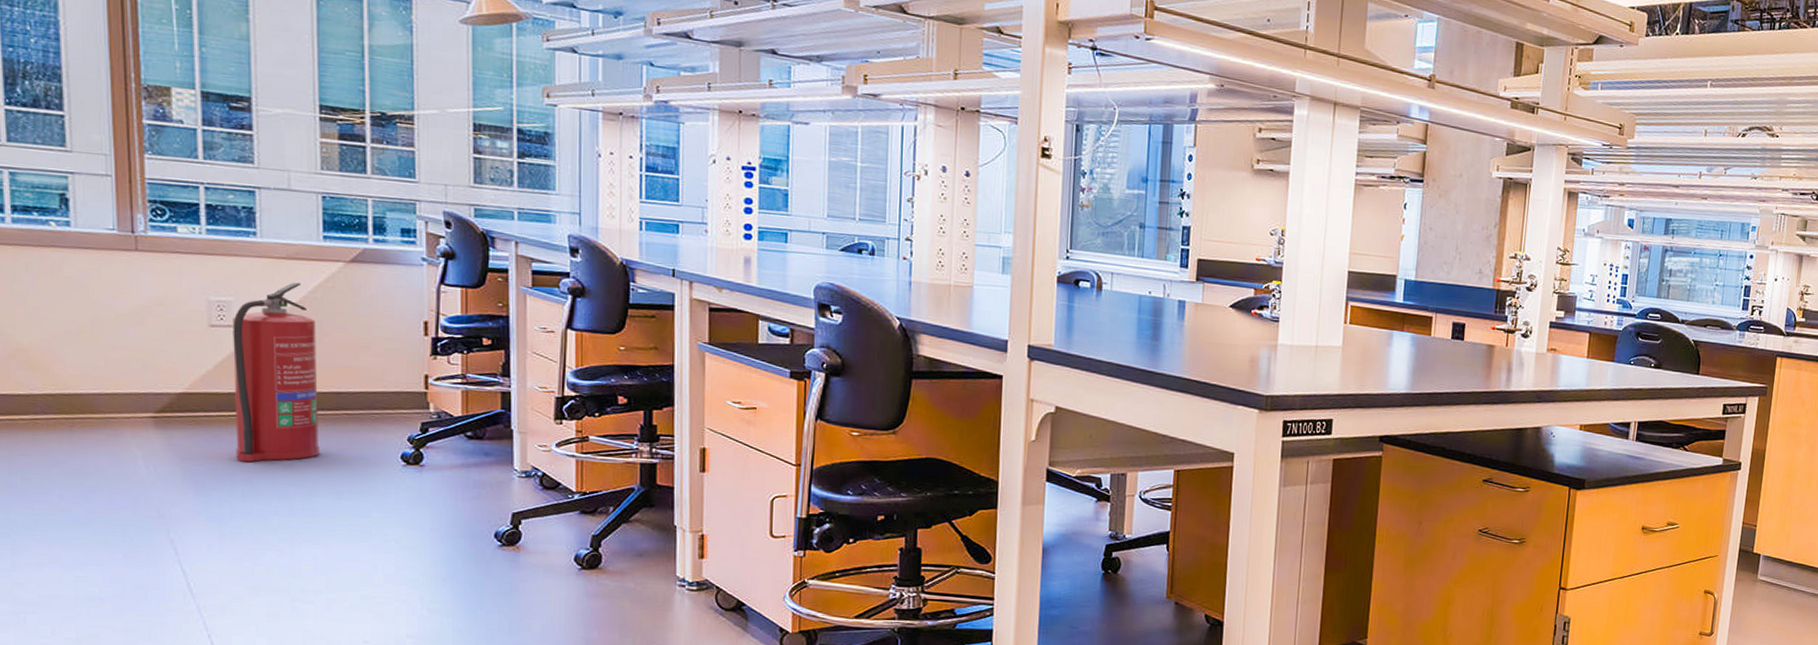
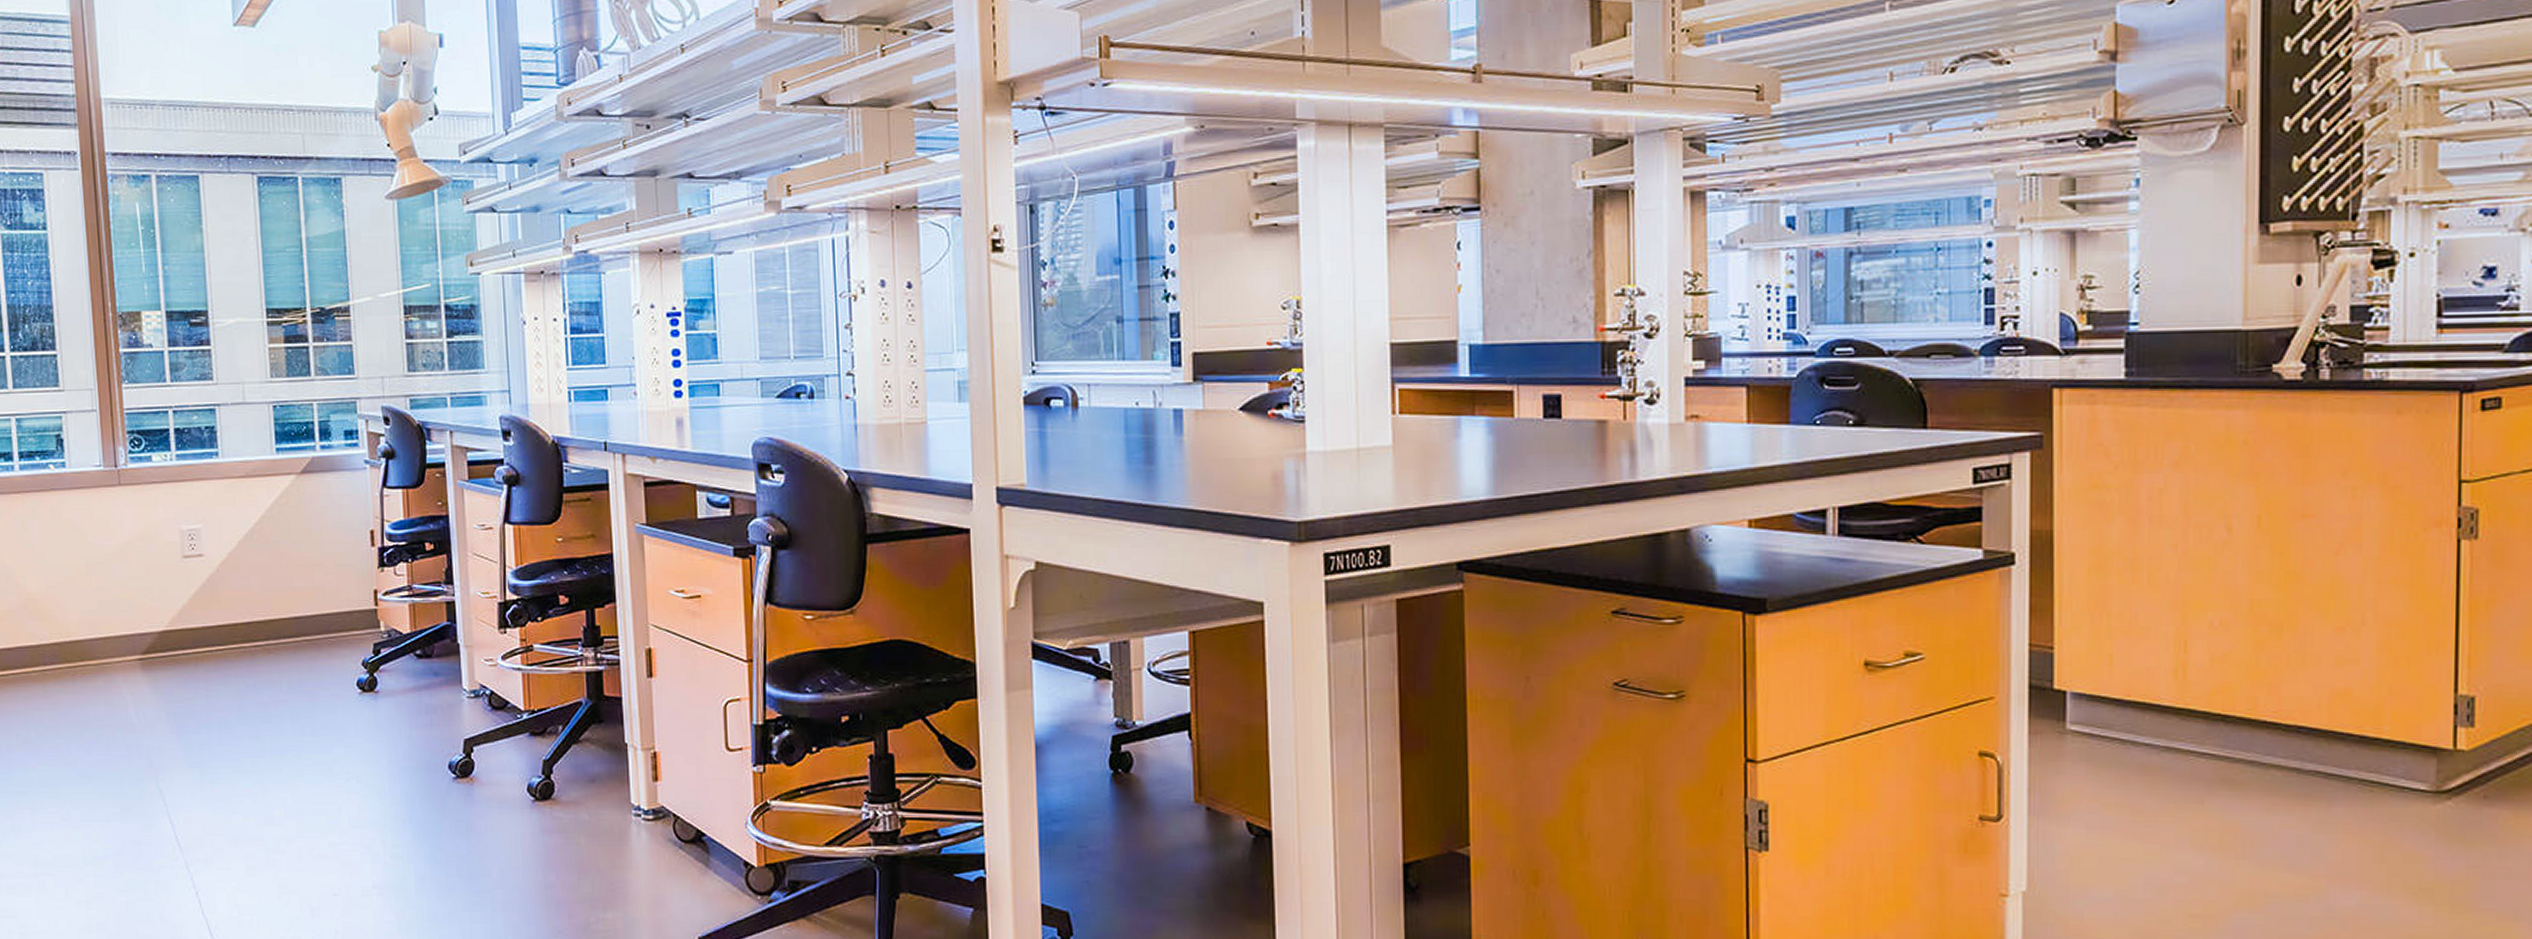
fire extinguisher: present [232,282,320,463] -> none [202,502,284,701]

